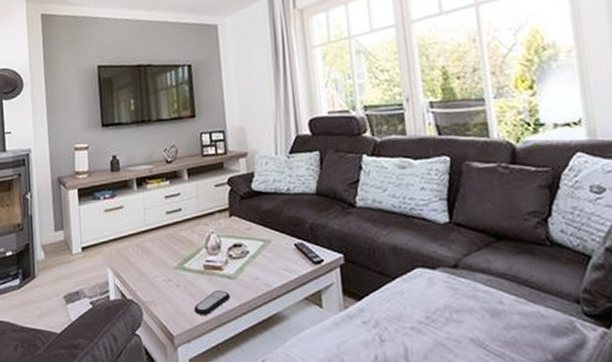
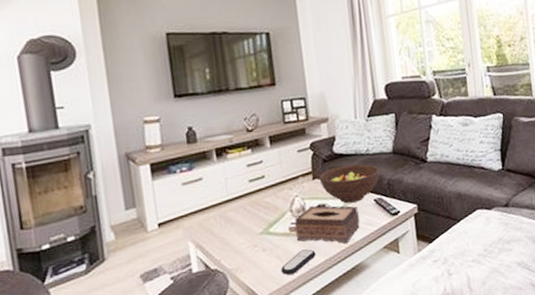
tissue box: none [209,245,278,289] -> present [294,205,360,244]
fruit bowl: none [236,203,301,246] -> present [319,164,380,204]

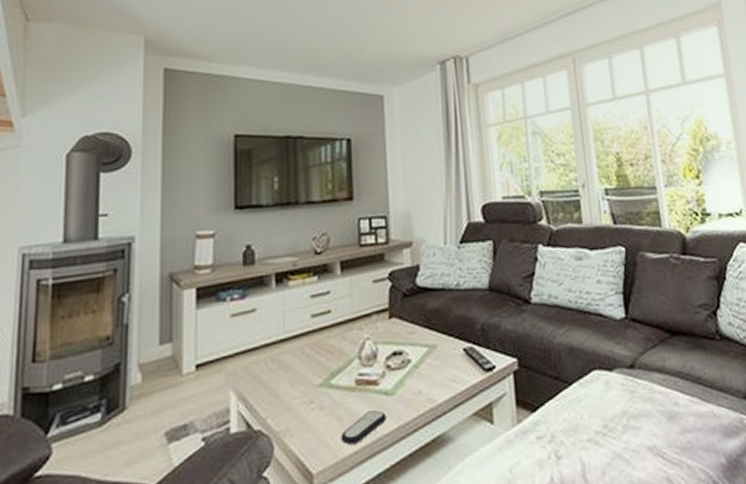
tissue box: present [294,205,360,244] -> none [362,352,444,405]
fruit bowl: present [319,164,380,204] -> none [397,301,472,352]

